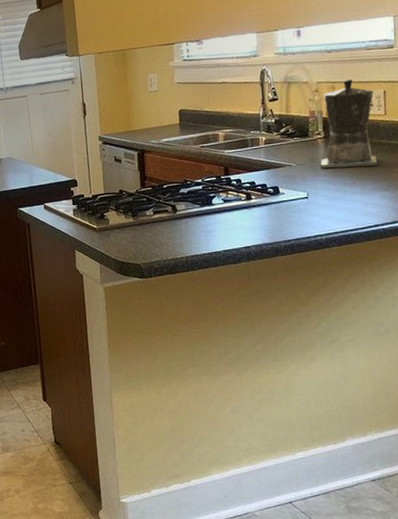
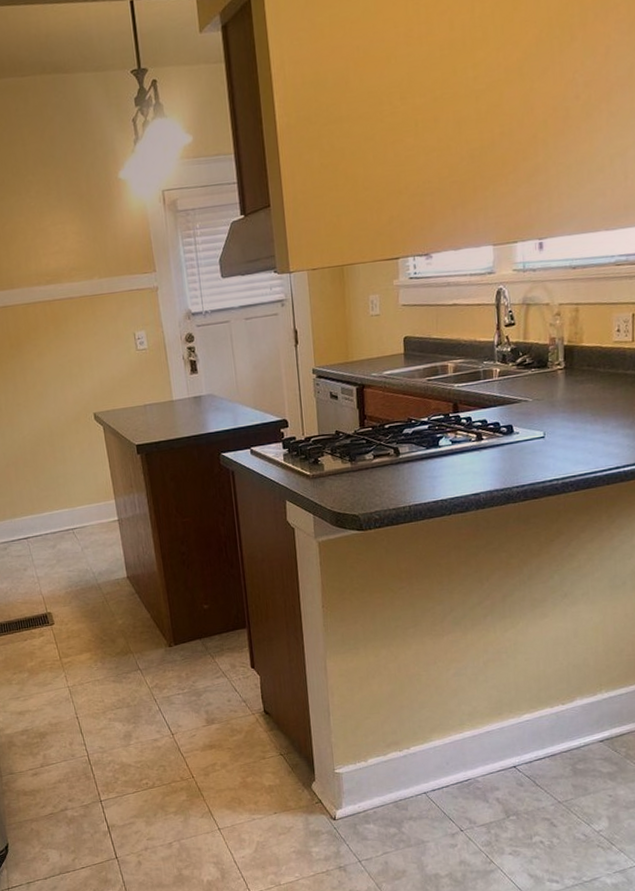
coffee maker: present [320,79,378,168] -> none [559,300,622,404]

